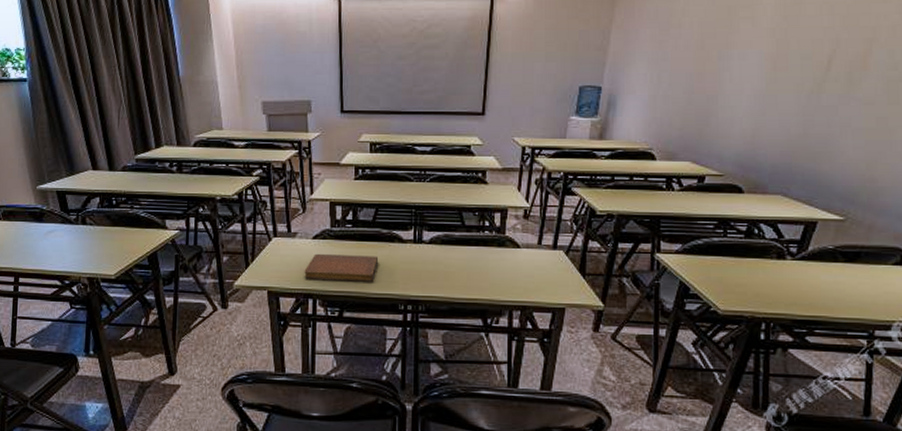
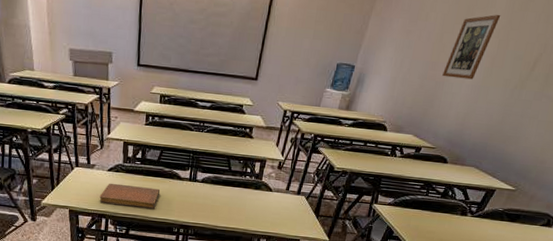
wall art: none [713,11,772,89] -> present [442,14,501,80]

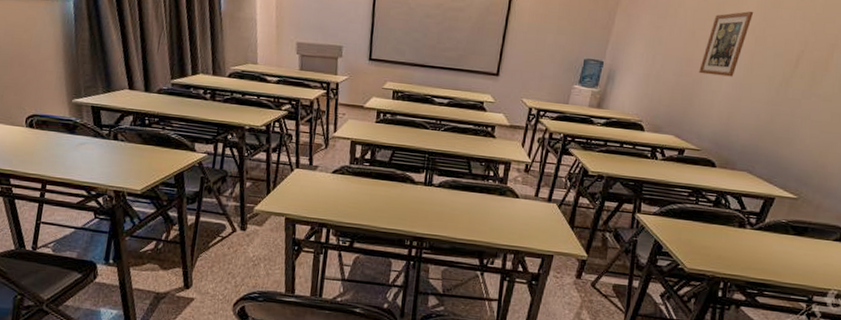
notebook: present [99,183,160,209] -> none [320,187,390,217]

